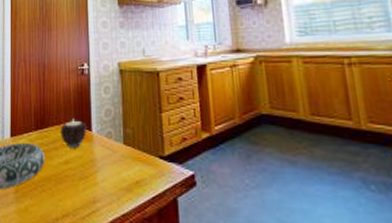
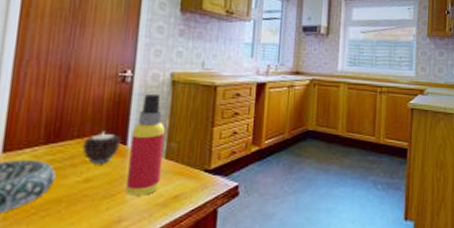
spray bottle: none [94,82,122,179] -> present [126,93,166,196]

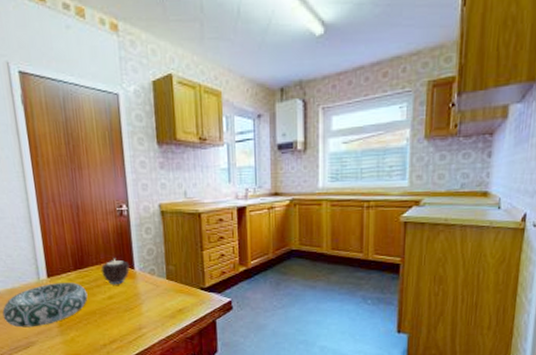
spray bottle: present [126,93,166,196] -> none [136,223,166,310]

